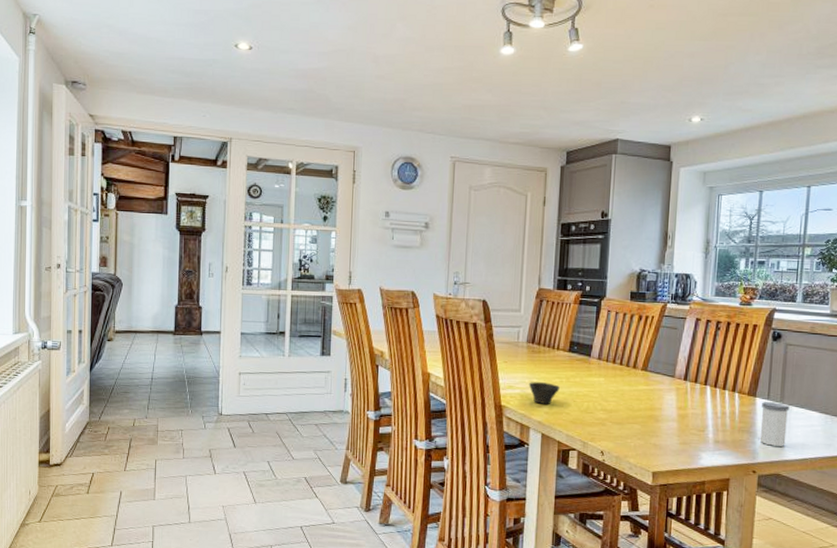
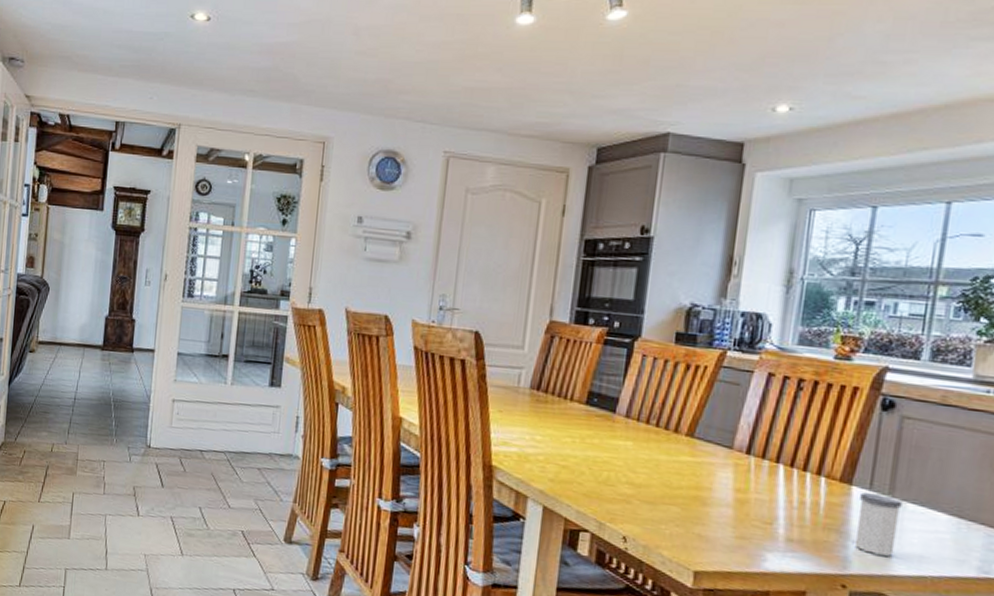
cup: present [528,382,560,404] -> none [529,439,571,470]

